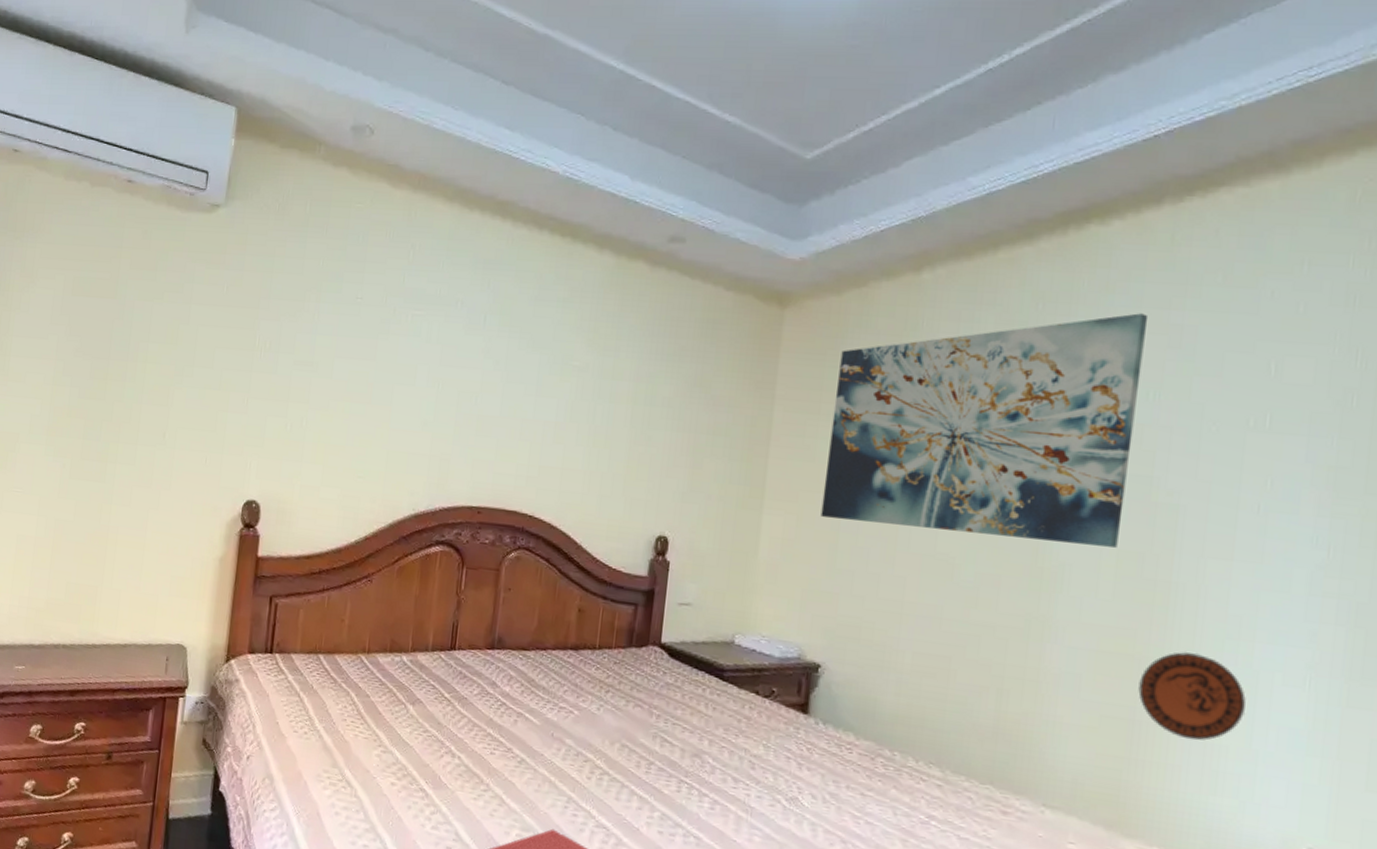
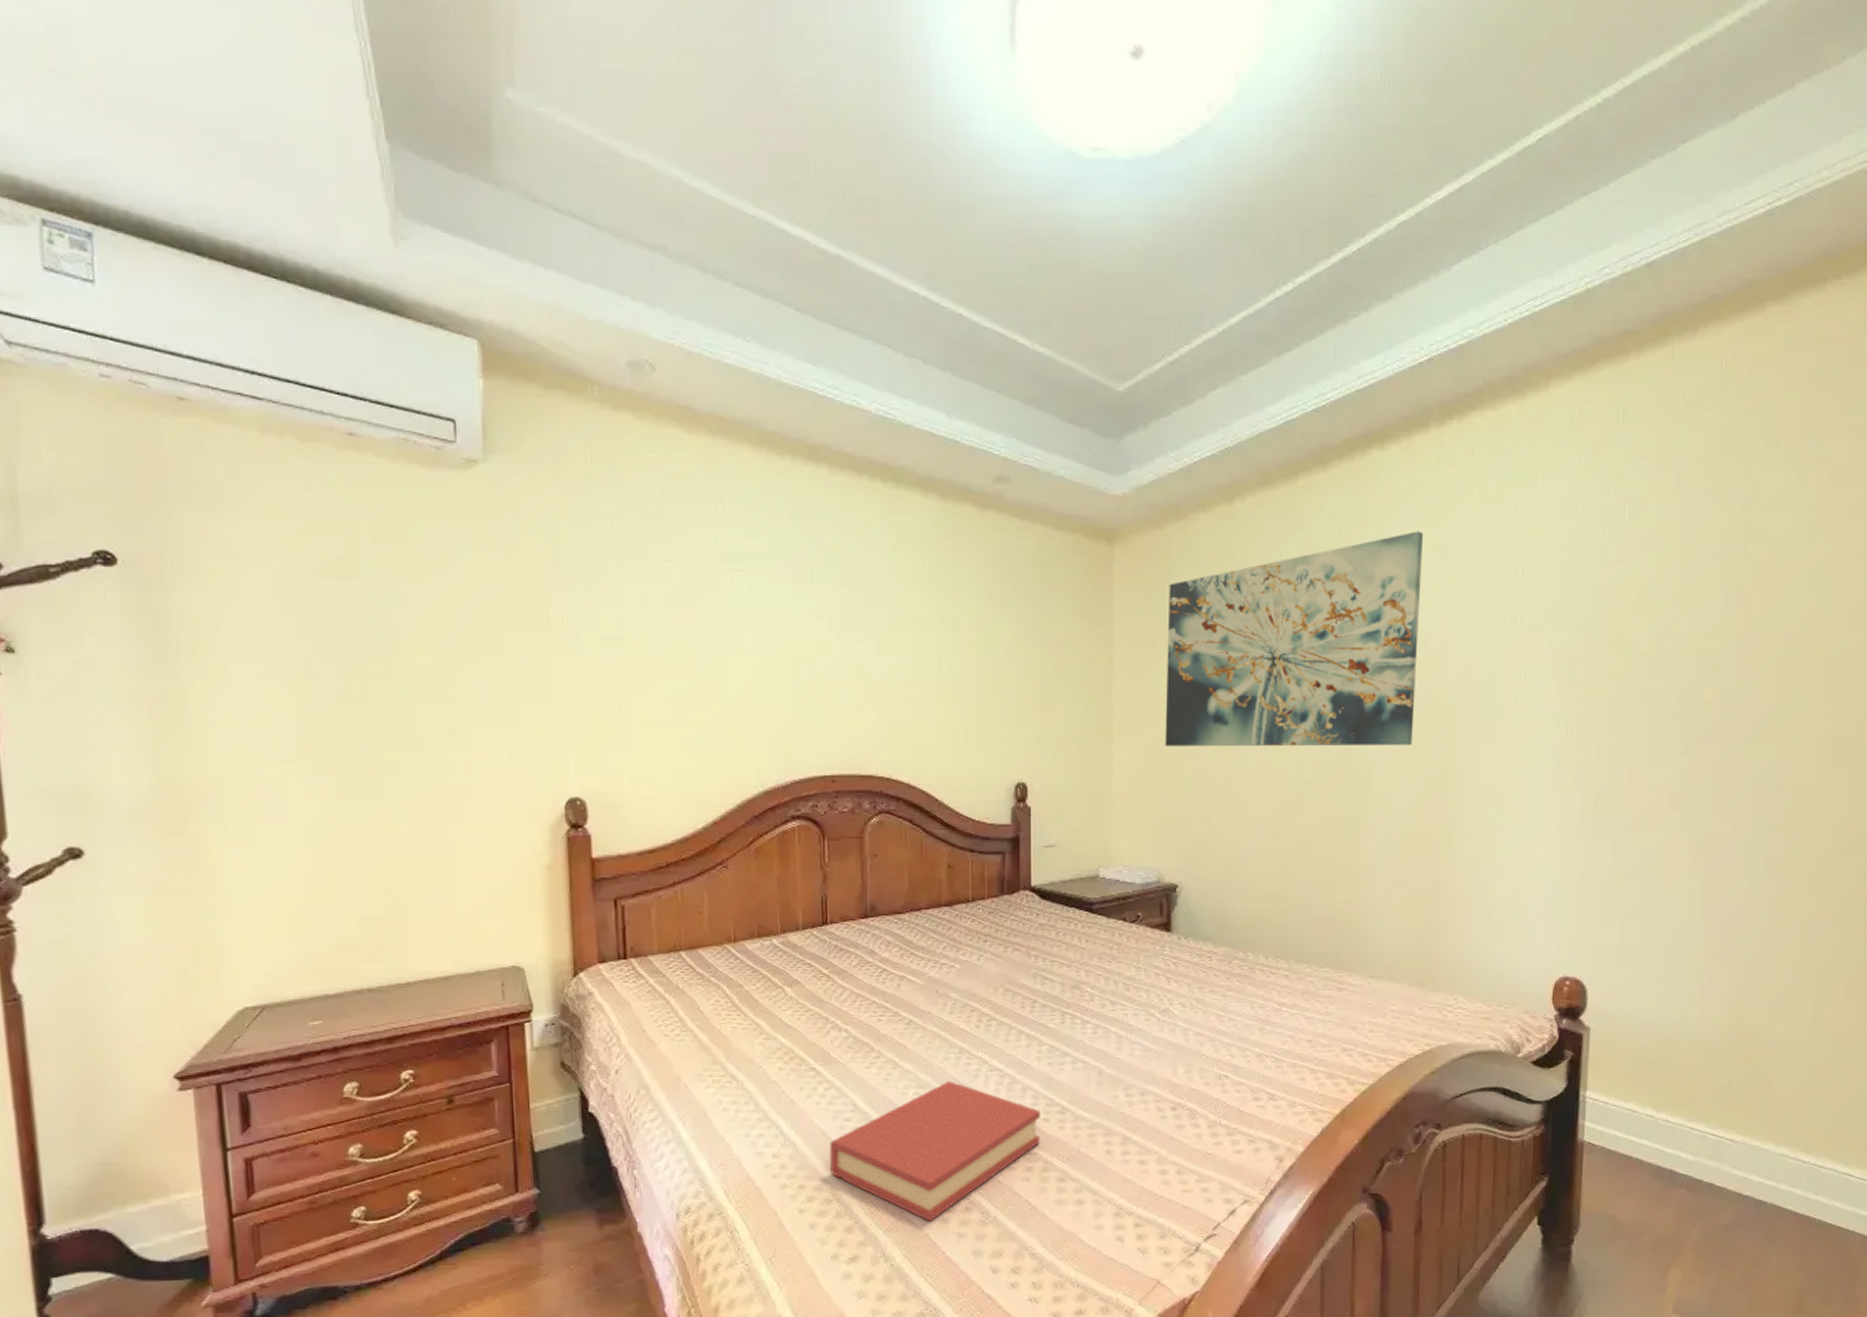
decorative plate: present [1138,652,1246,741] -> none [1436,829,1514,902]

